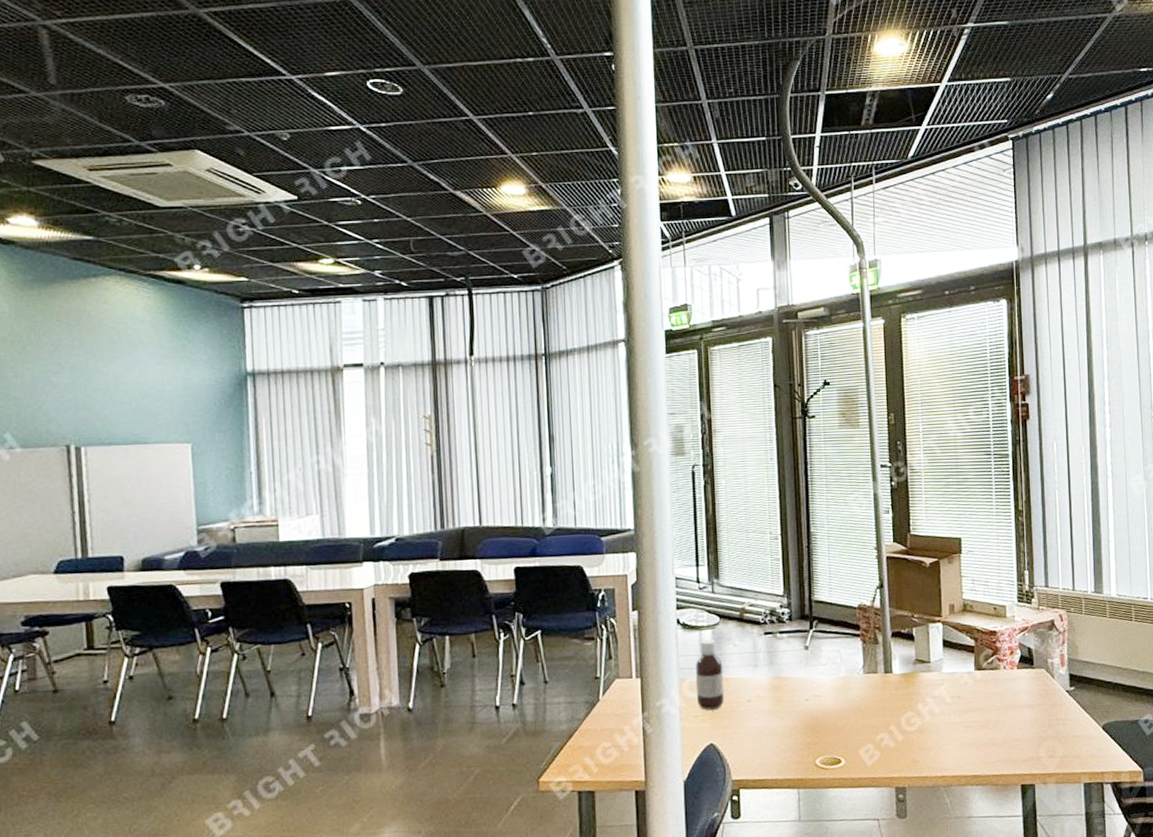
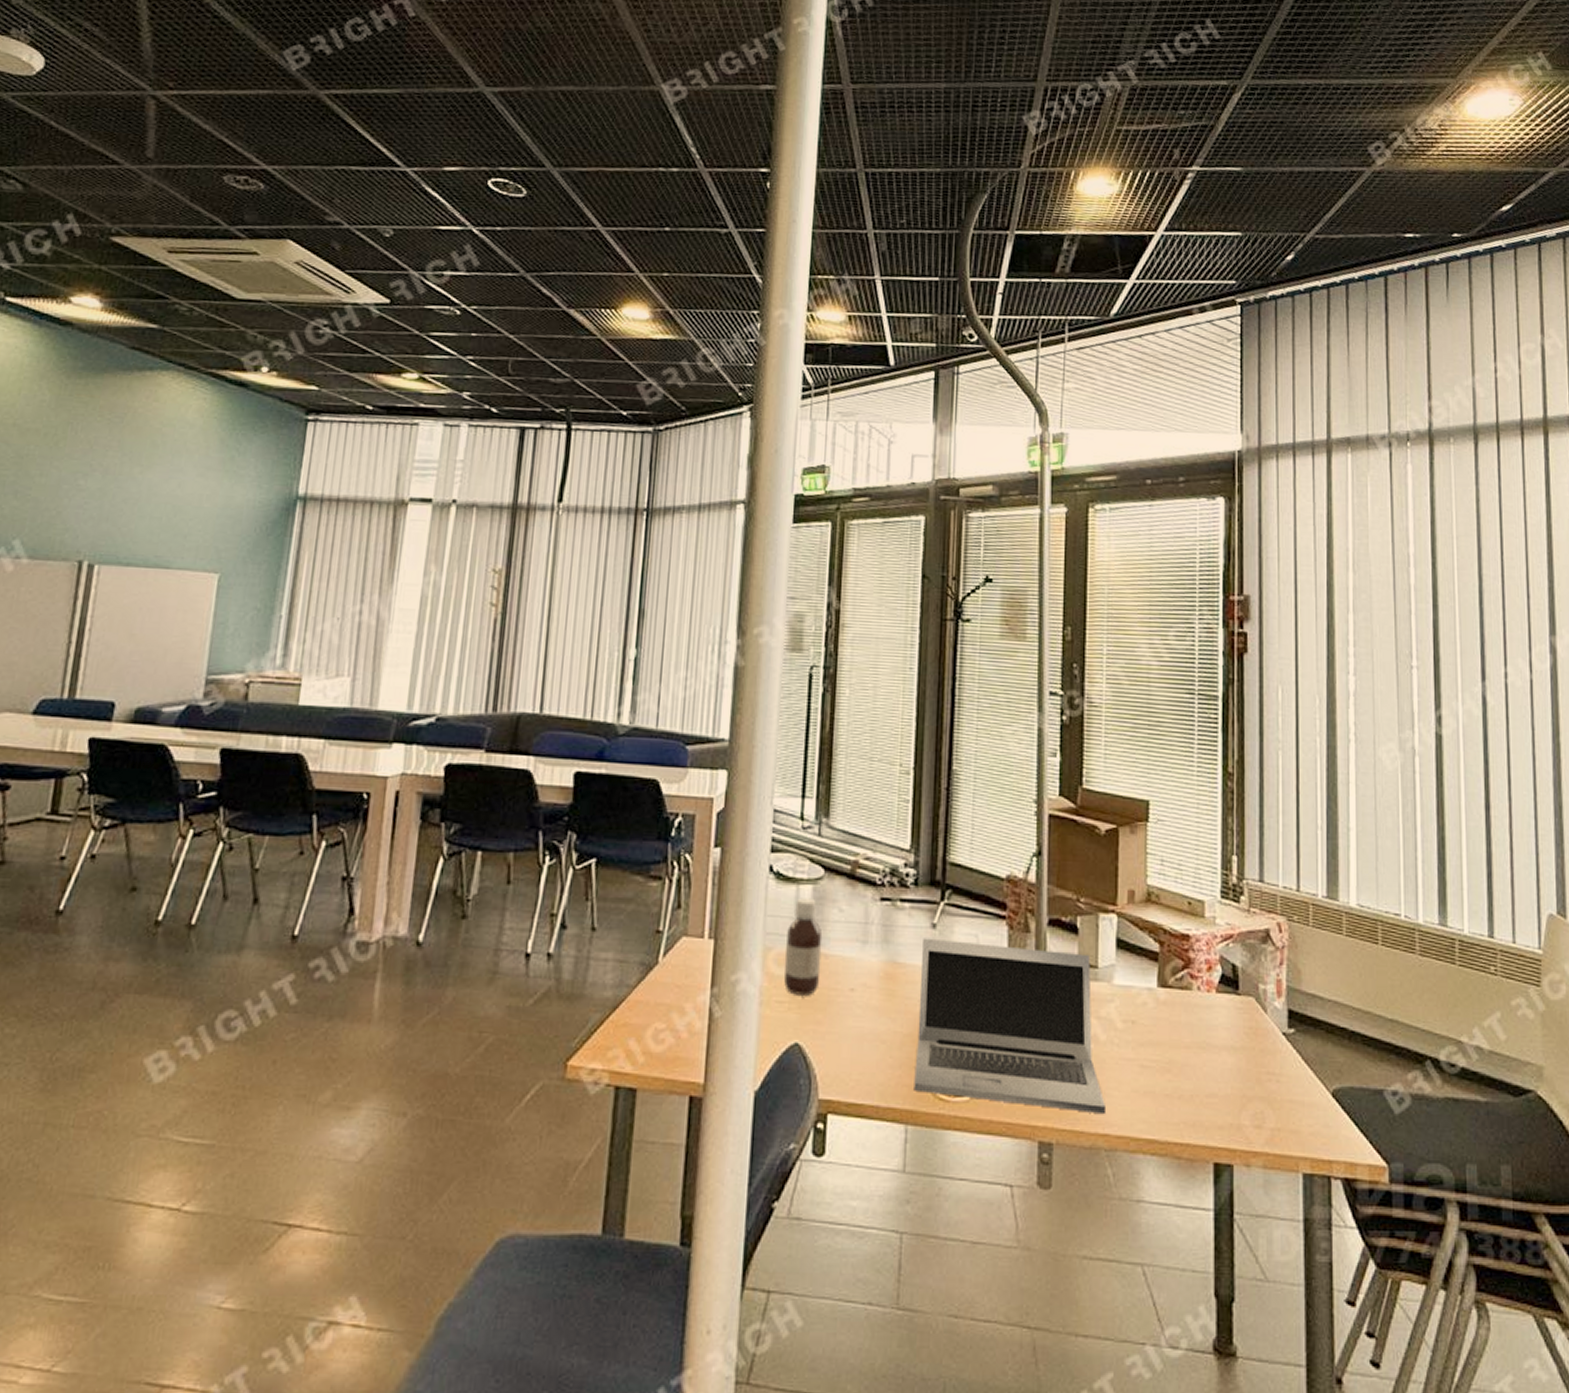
laptop: none [799,654,943,766] -> present [914,938,1107,1115]

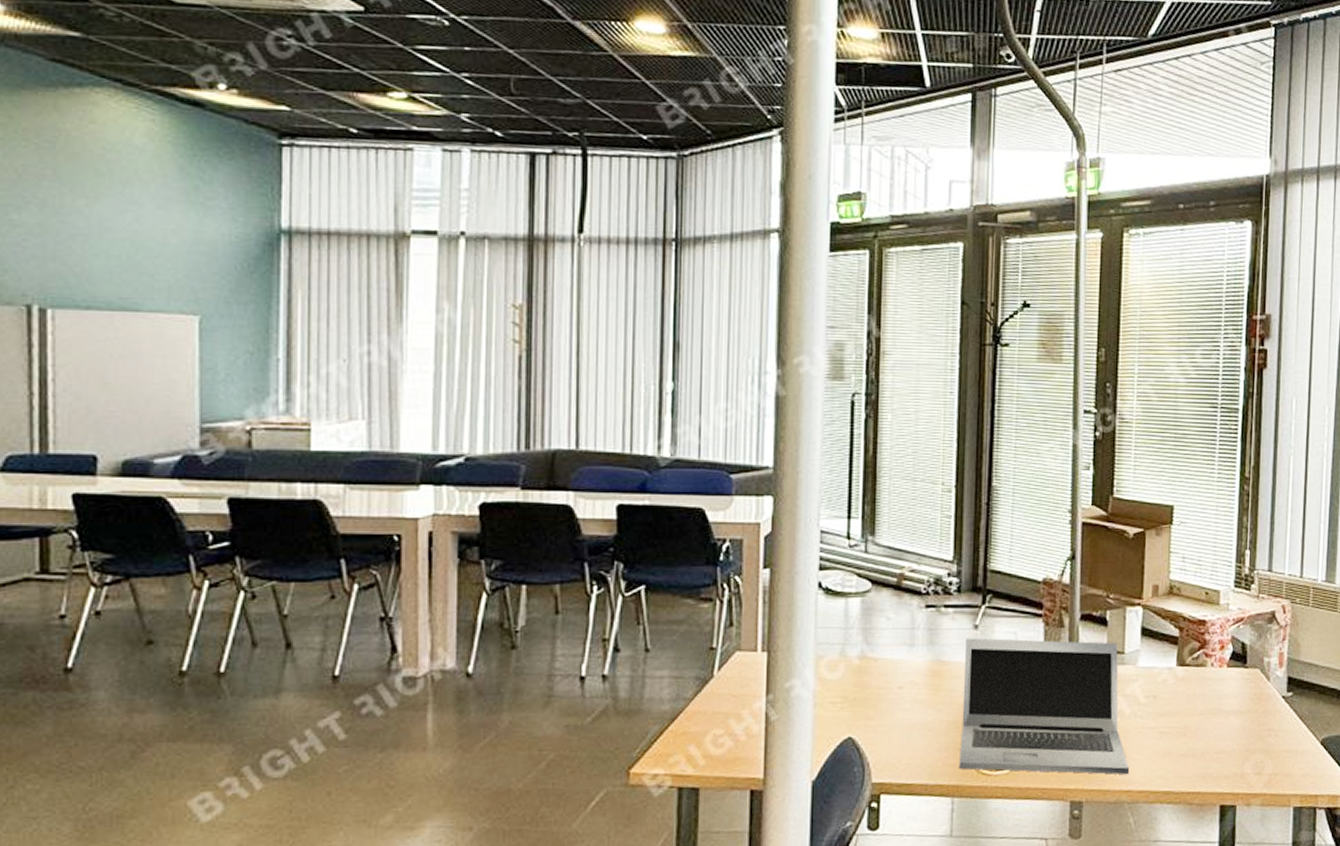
bottle: present [783,898,823,995] -> none [835,609,872,696]

